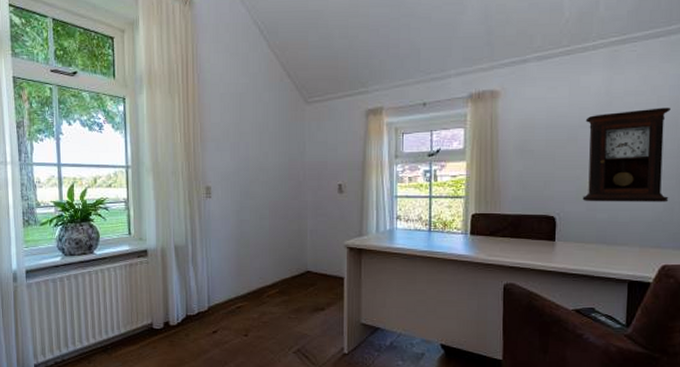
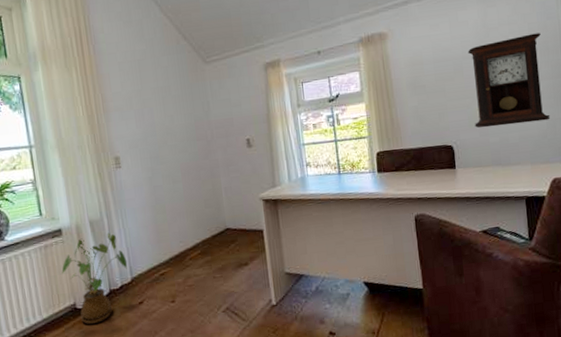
house plant: none [143,260,206,345] -> present [61,232,128,324]

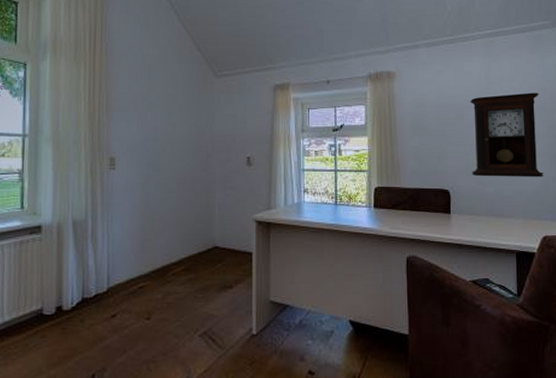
house plant: present [61,232,128,324] -> none [34,236,106,333]

